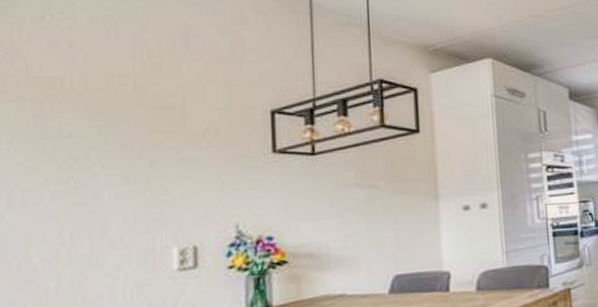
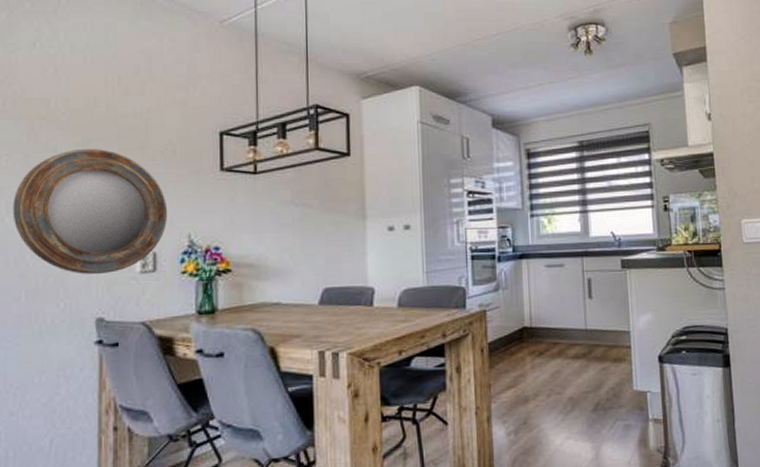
home mirror: none [15,132,211,276] -> present [12,148,168,274]

